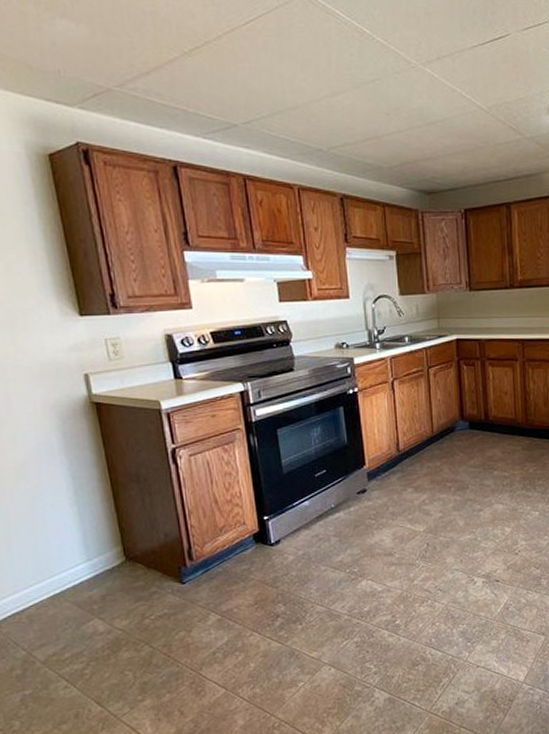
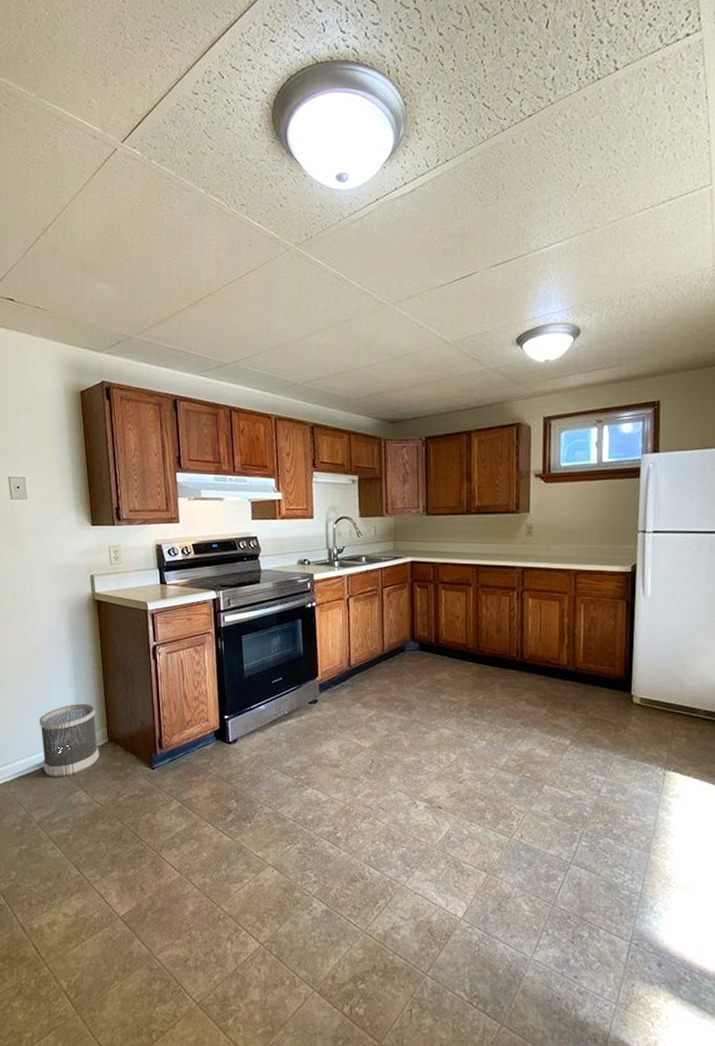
wastebasket: none [32,521,115,609] -> present [39,703,99,778]

